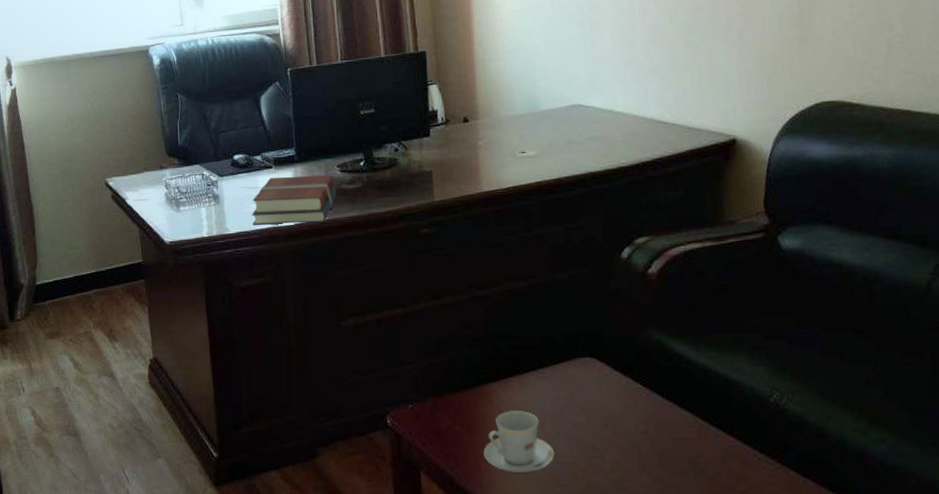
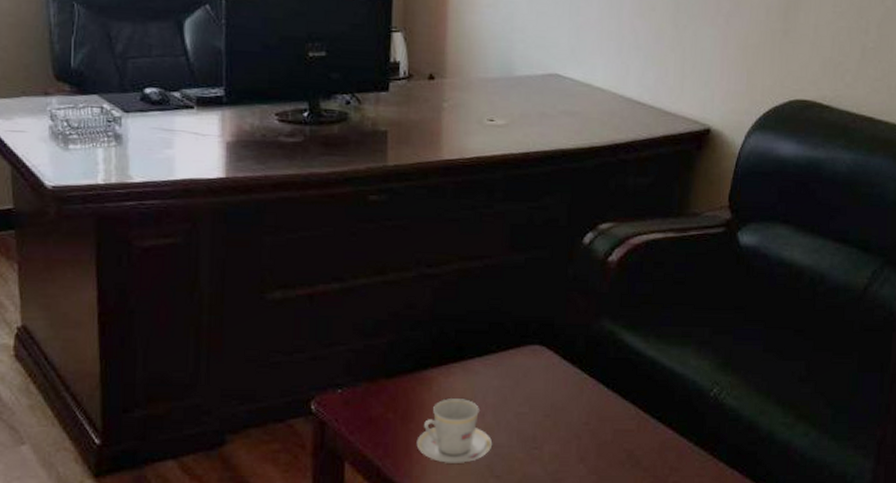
books: present [252,174,336,225] -> none [163,119,272,179]

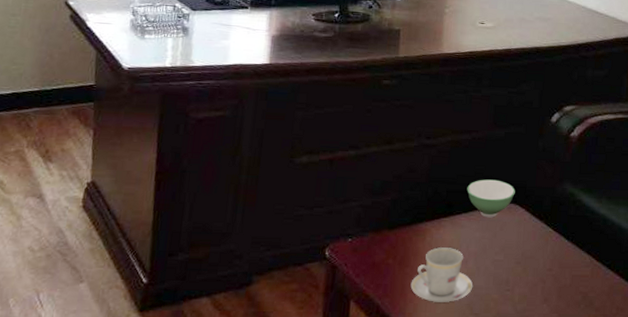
bowl: none [480,316,541,362] -> present [467,179,515,218]

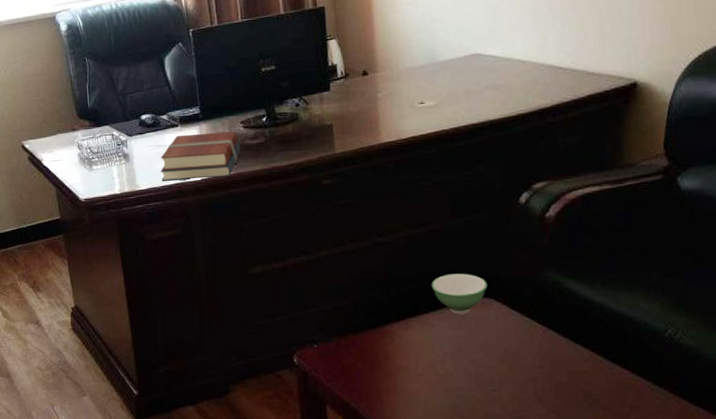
books: none [219,17,308,65] -> present [160,131,241,181]
teacup: present [410,247,473,303] -> none [385,348,454,406]

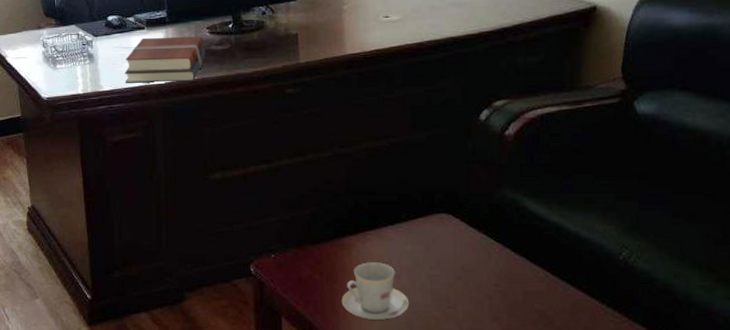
teacup: none [385,348,454,406] -> present [341,262,410,321]
bowl: present [431,273,487,315] -> none [390,188,446,230]

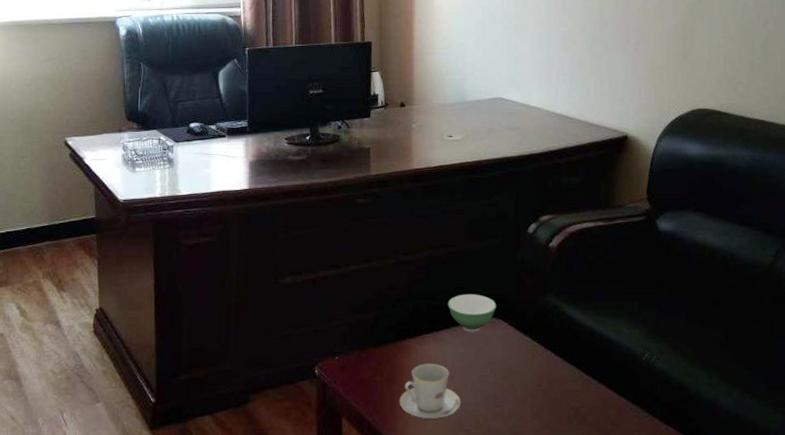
books: present [125,36,206,83] -> none [203,145,283,189]
bowl: none [390,188,446,230] -> present [447,294,497,333]

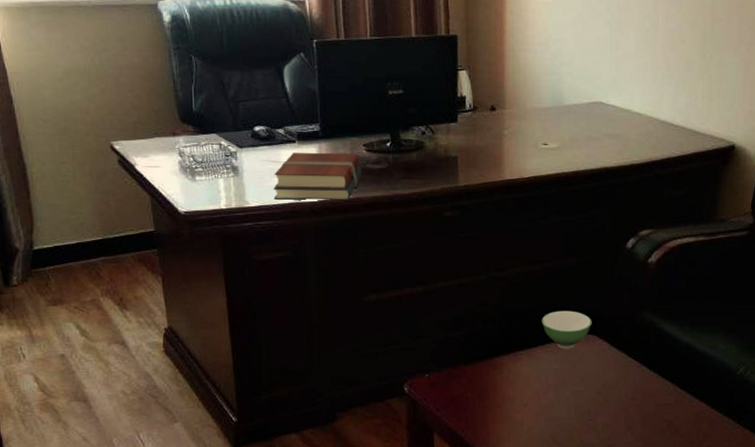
books: none [203,145,283,189] -> present [273,152,362,201]
teacup: present [399,364,461,420] -> none [492,380,555,434]

